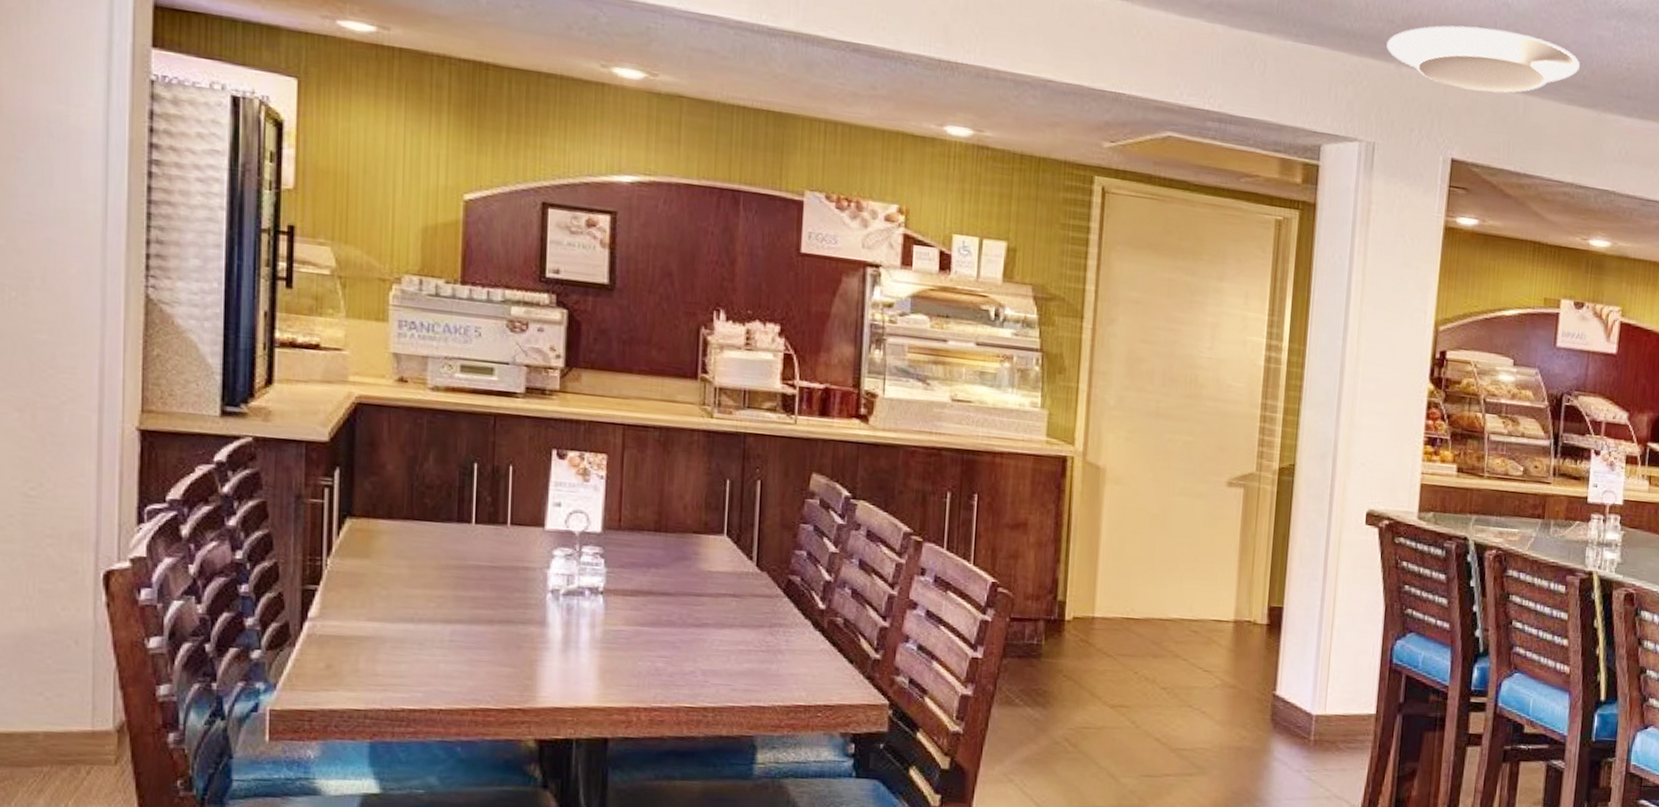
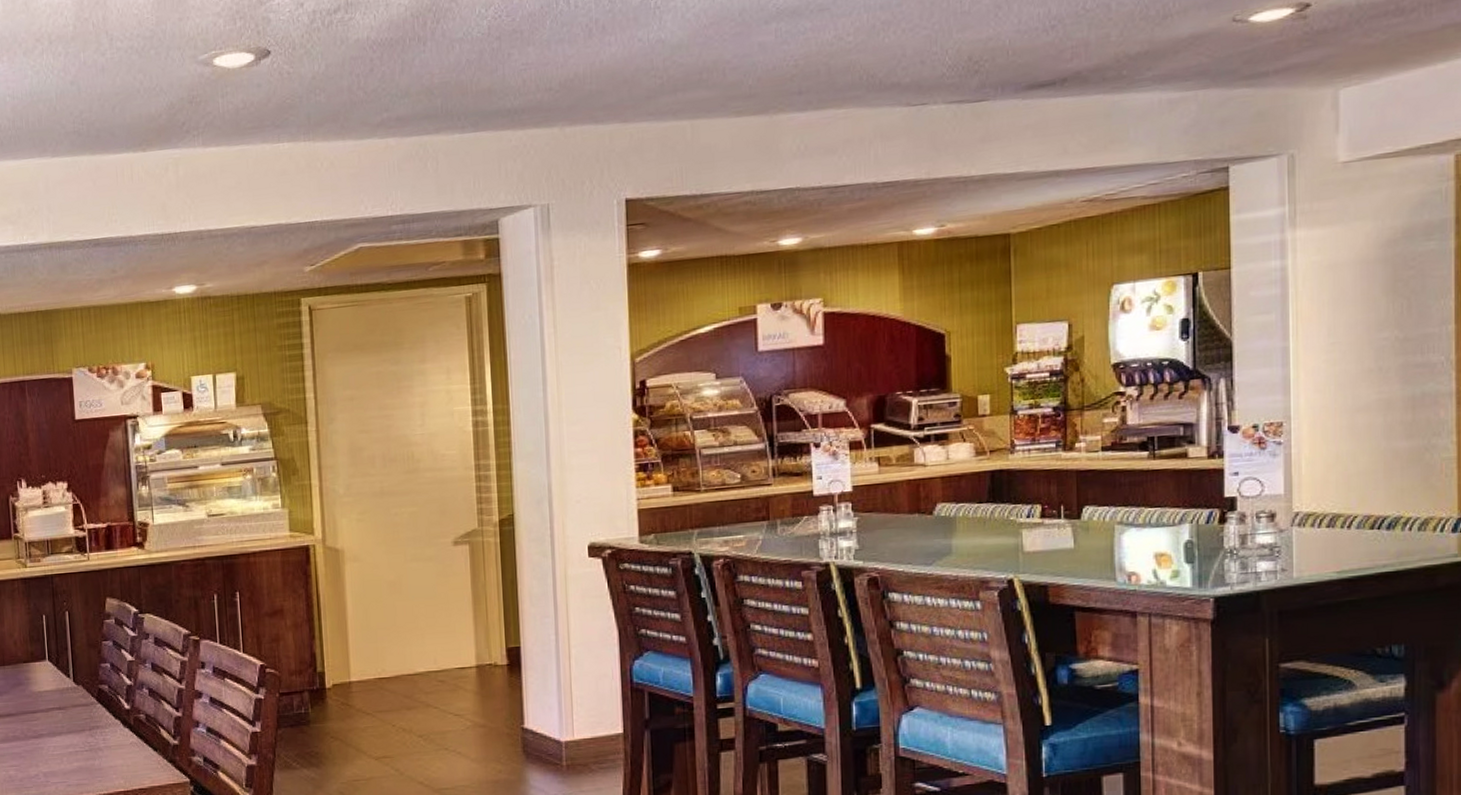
ceiling light: present [1386,25,1580,93] -> none [548,62,744,133]

